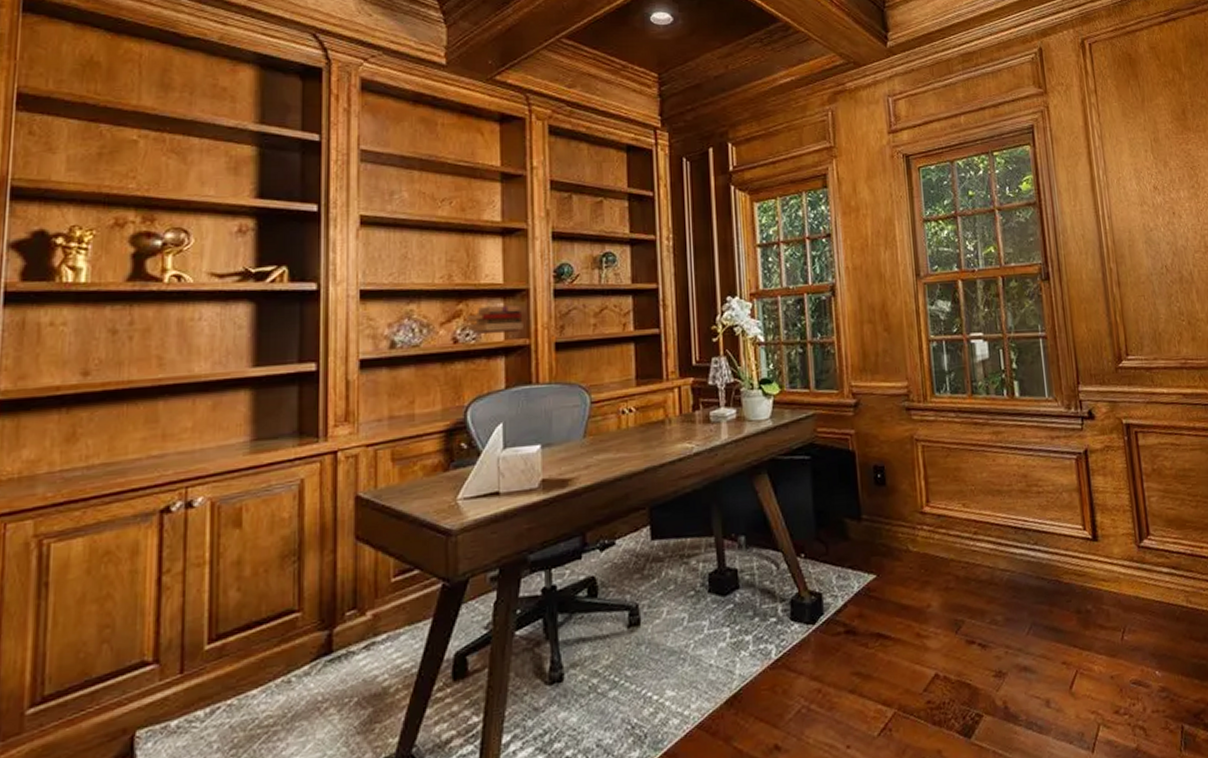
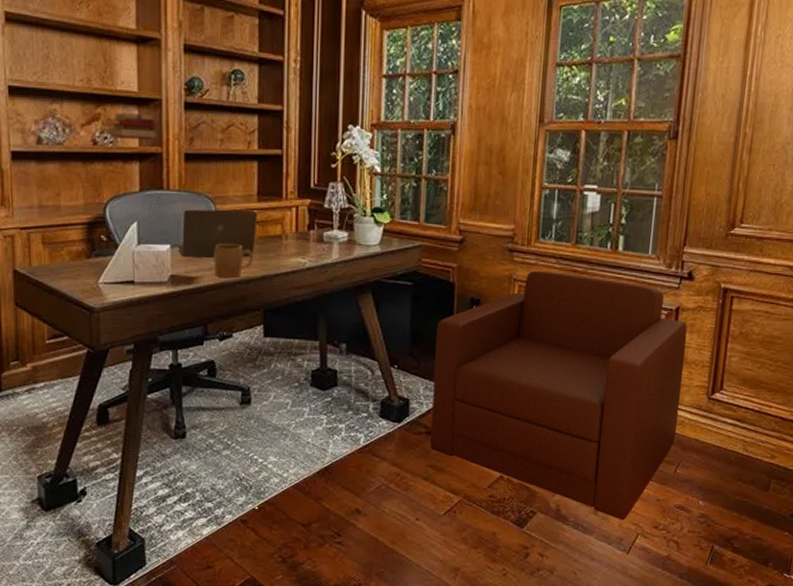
laptop: none [548,395,637,458] -> present [177,209,258,258]
mug: none [590,434,634,476] -> present [213,243,253,277]
armchair: none [842,426,1115,710] -> present [430,270,687,520]

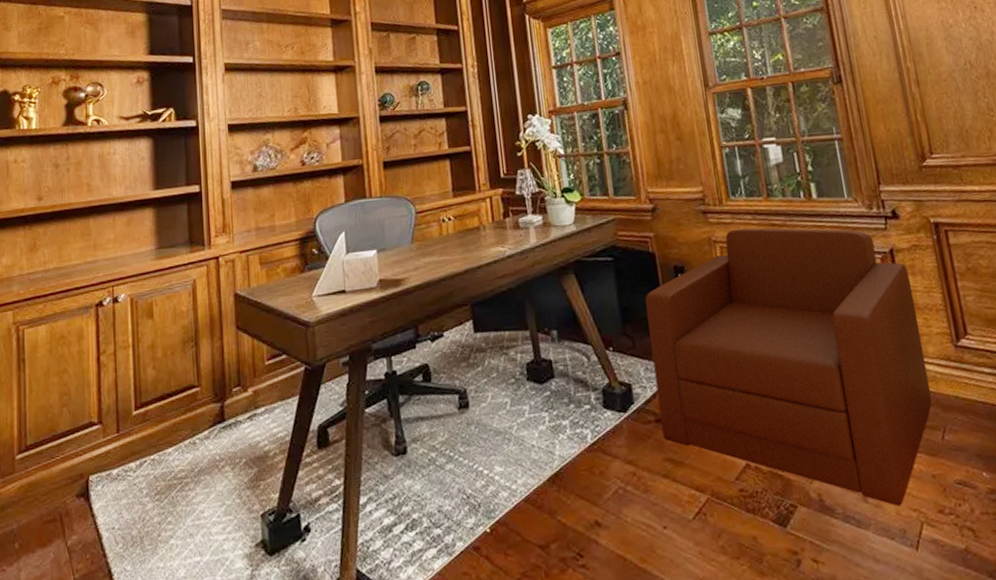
books: present [105,113,156,141] -> none [311,131,357,158]
laptop: present [177,209,258,258] -> none [383,206,456,261]
mug: present [213,243,253,277] -> none [417,240,455,276]

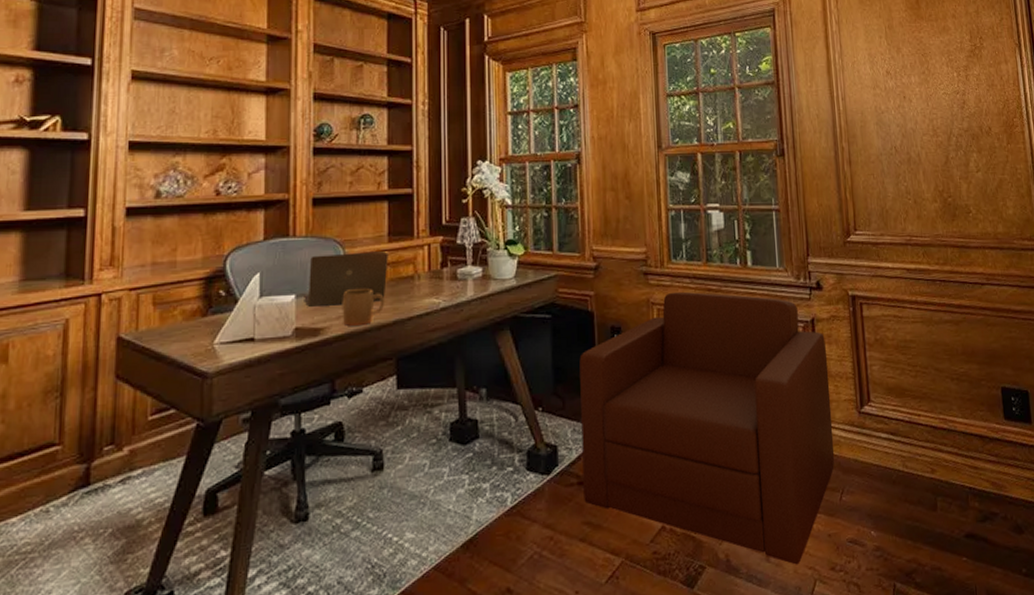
laptop: none [383,206,456,261] -> present [302,251,388,308]
mug: none [417,240,455,276] -> present [342,288,384,326]

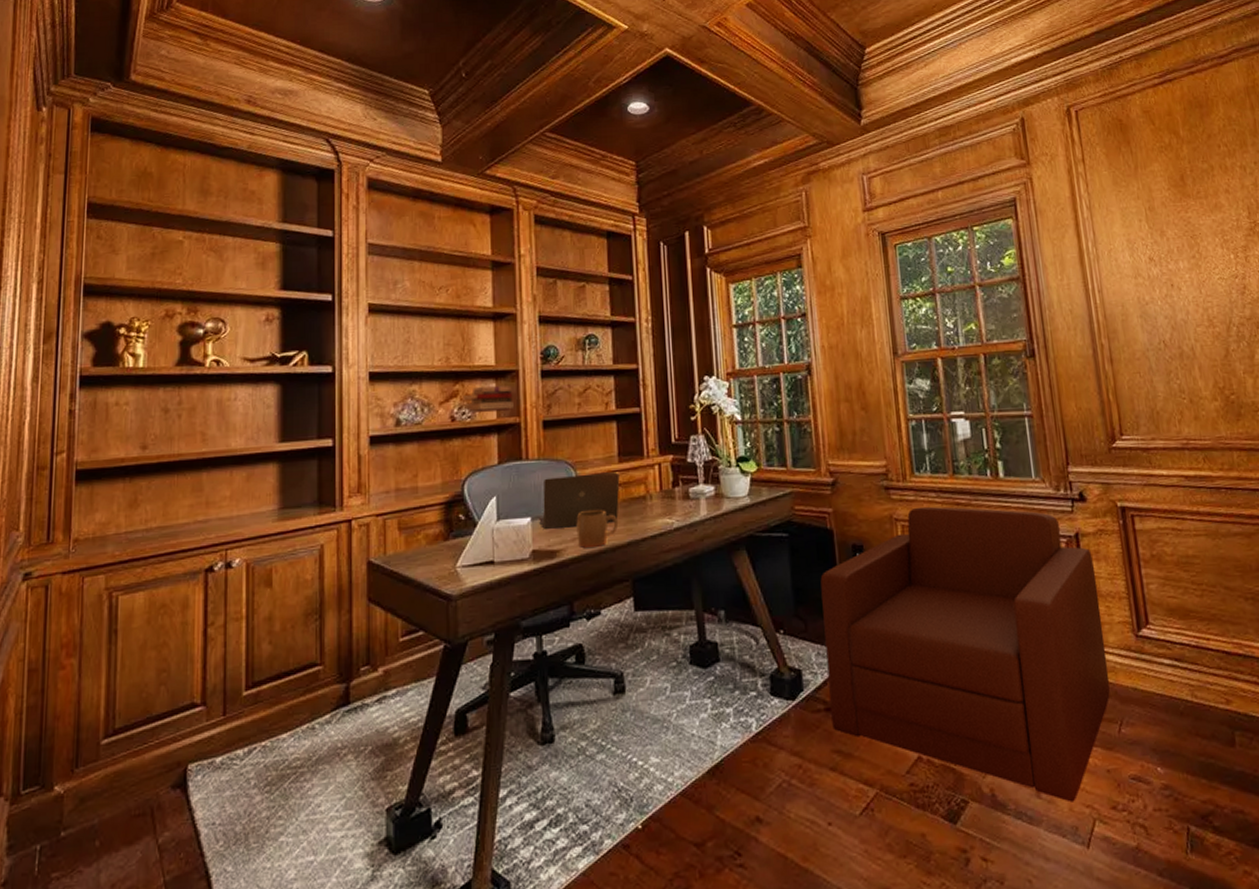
books: none [229,161,283,188] -> present [463,385,514,414]

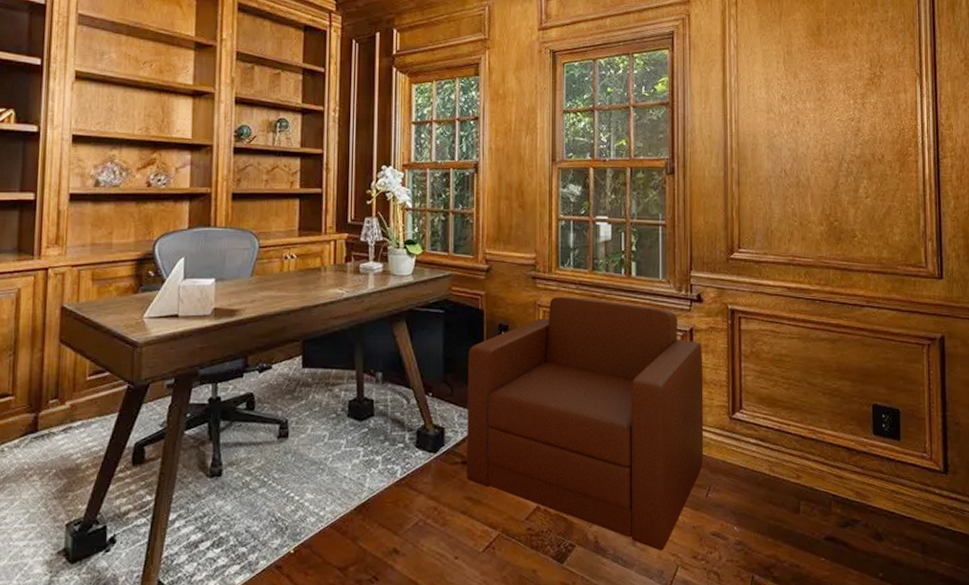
books: present [463,385,514,414] -> none [159,158,206,182]
laptop: present [538,472,620,531] -> none [221,244,298,291]
mug: present [576,509,618,548] -> none [255,276,293,309]

